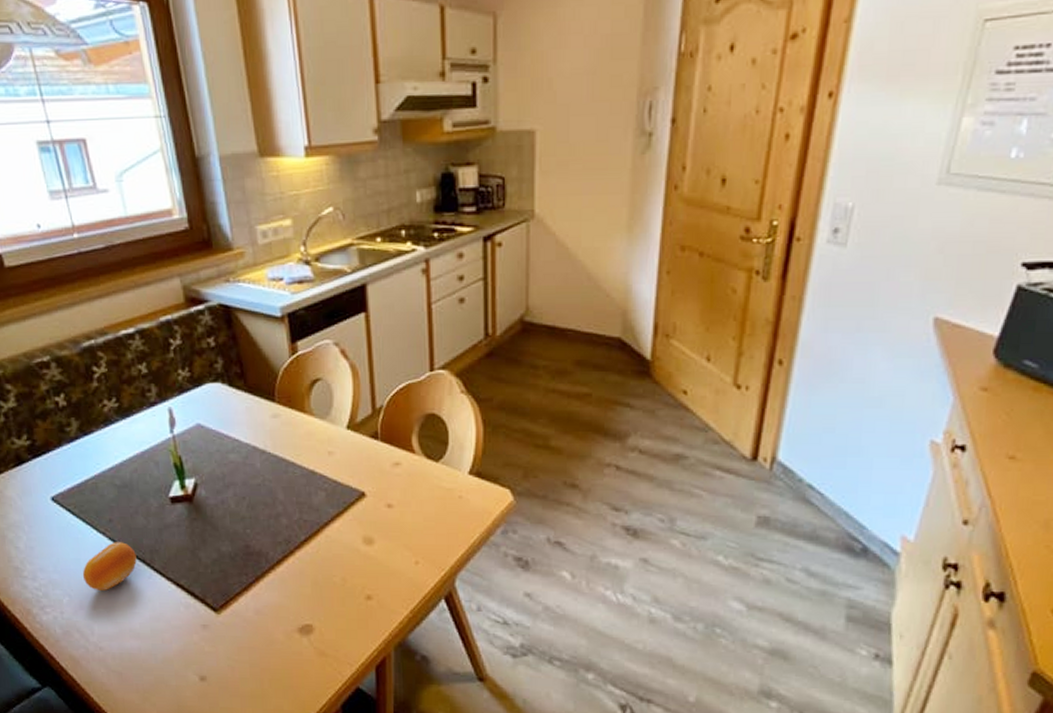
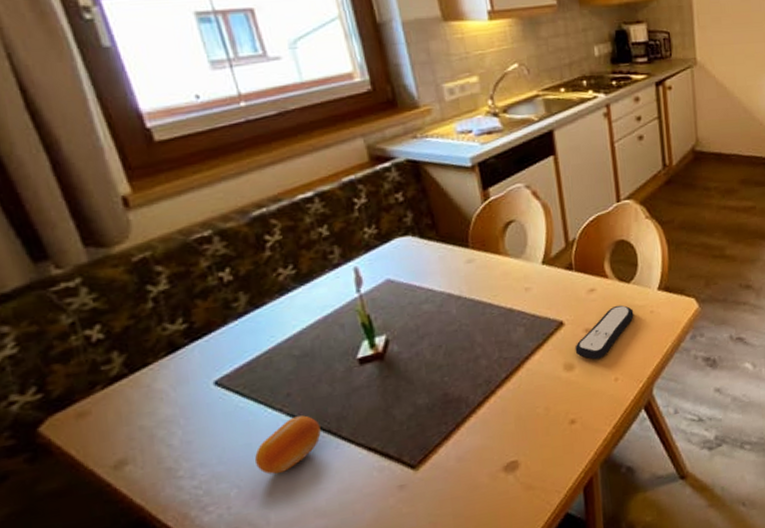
remote control: none [375,484,440,538] -> present [575,305,634,360]

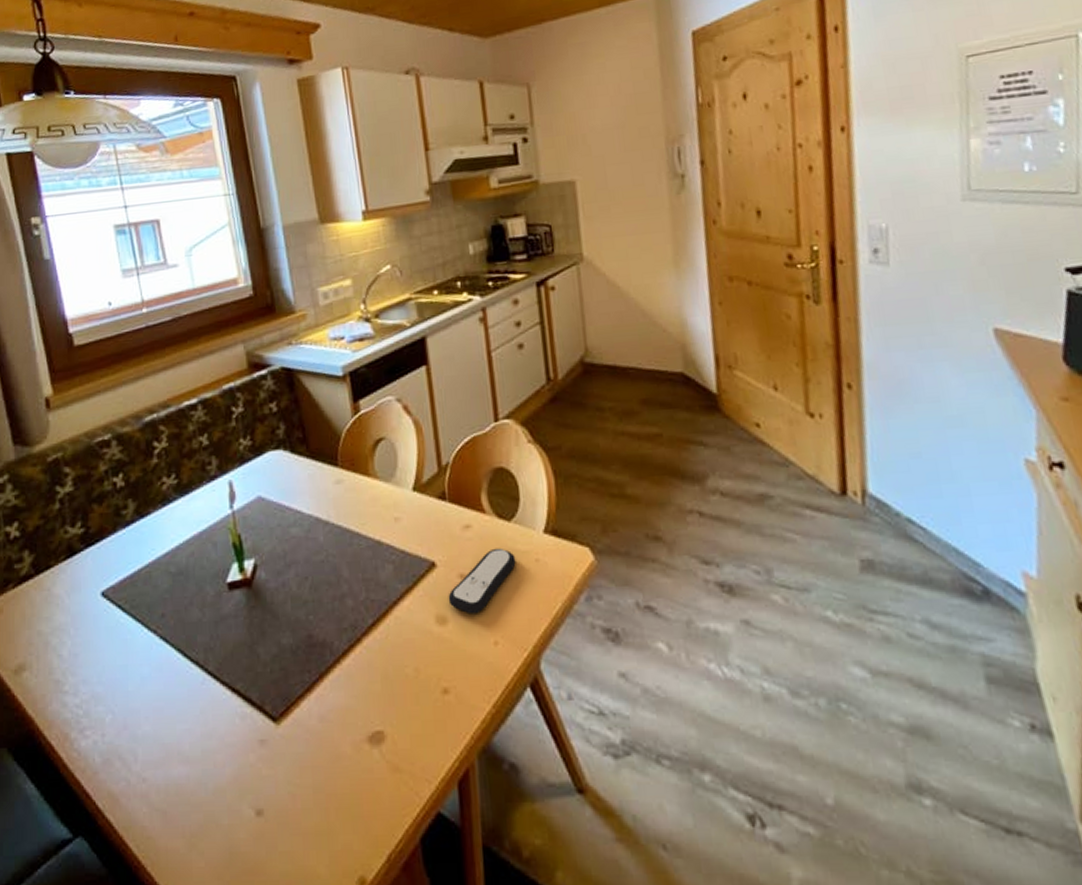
fruit: present [254,415,321,474] -> none [128,641,189,703]

